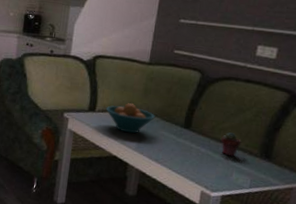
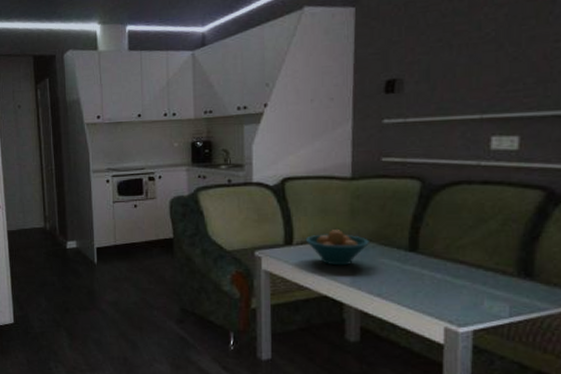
potted succulent: present [221,132,242,157] -> none [461,250,489,280]

